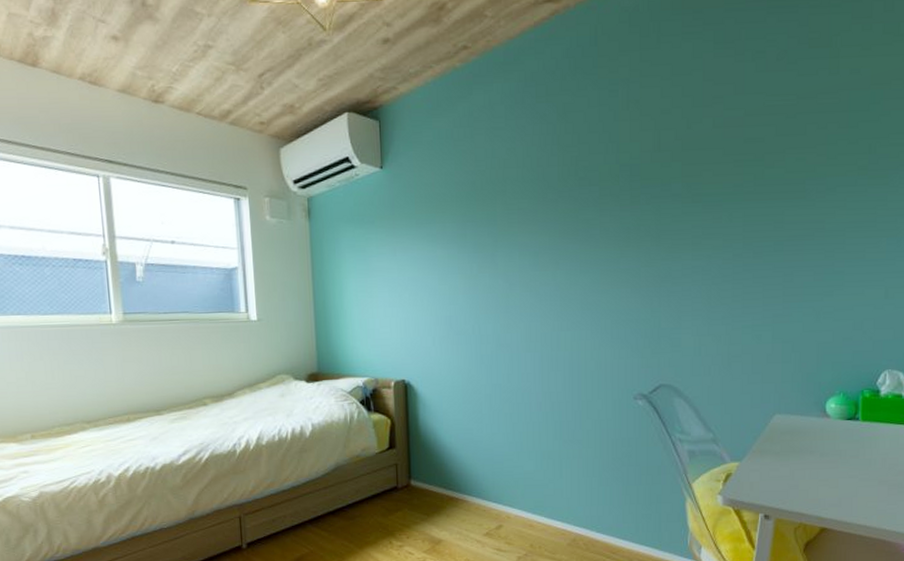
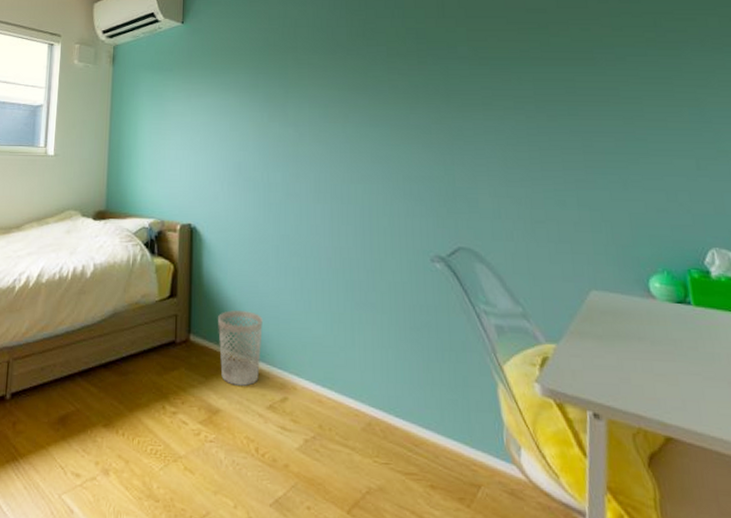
wastebasket: none [436,455,478,519] -> present [218,310,263,386]

